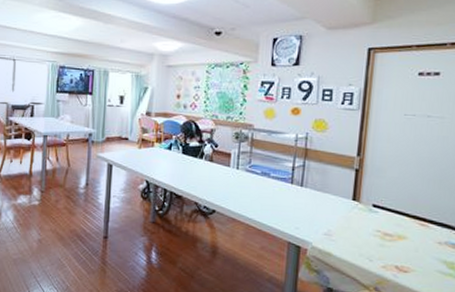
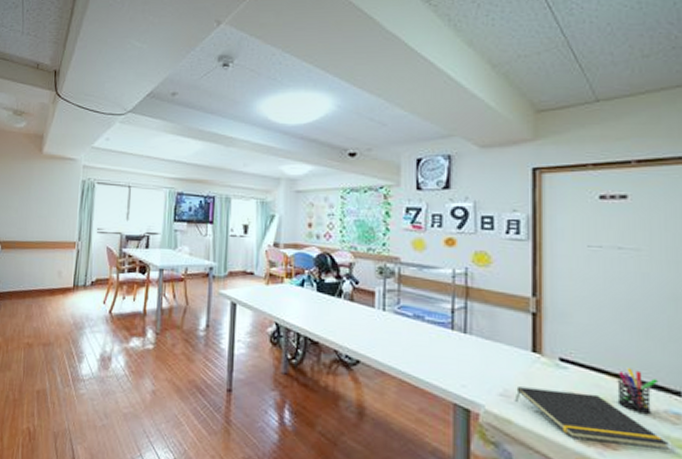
notepad: none [335,227,445,271] -> present [514,387,669,450]
pen holder: none [412,210,444,246] -> present [617,367,659,415]

